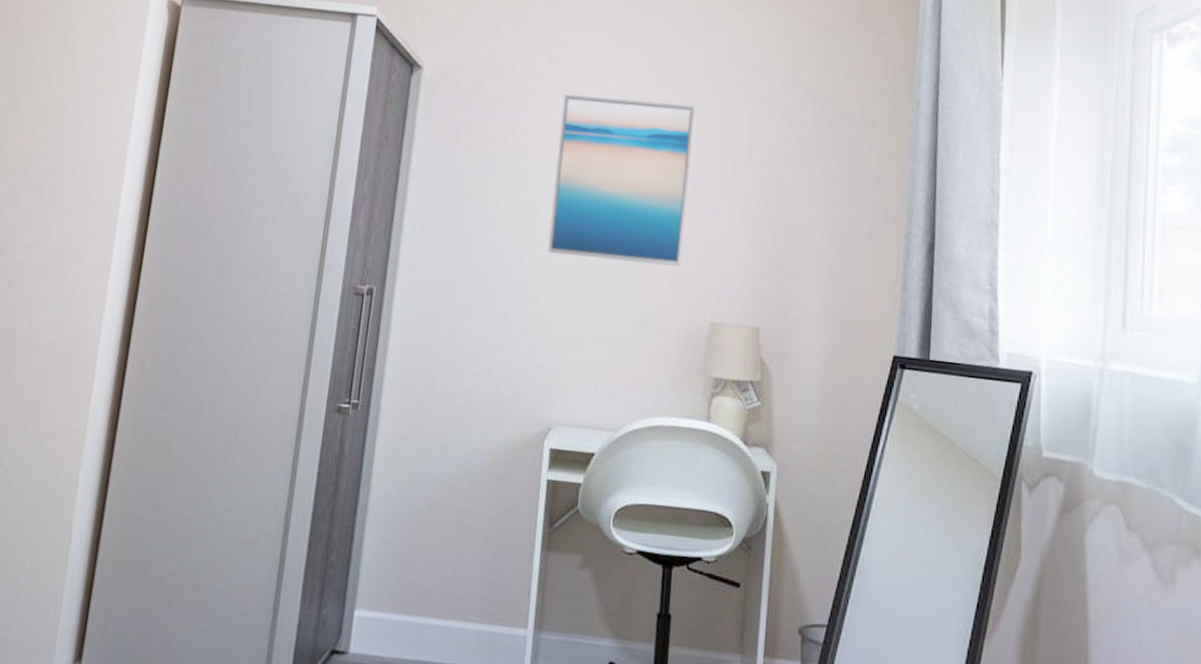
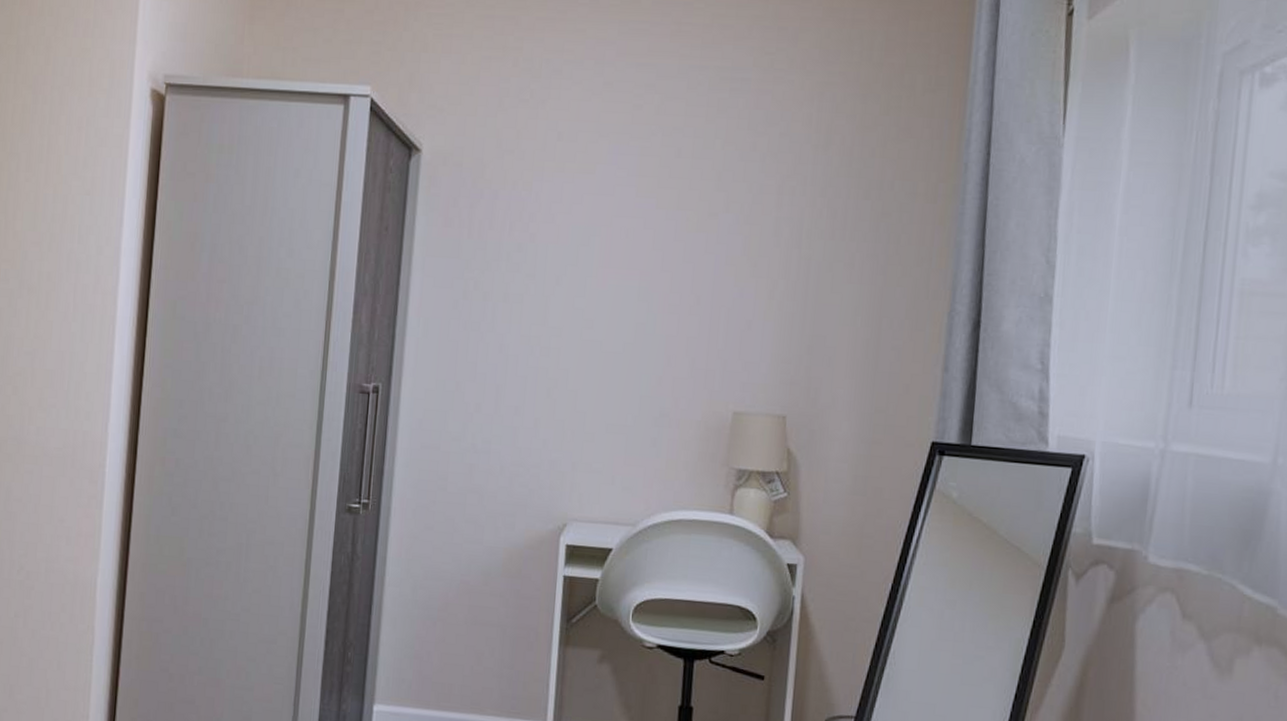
wall art: present [548,94,695,267] -> none [560,172,716,354]

